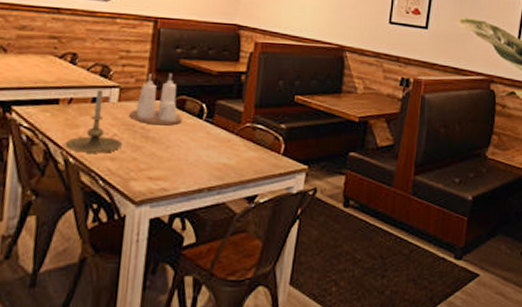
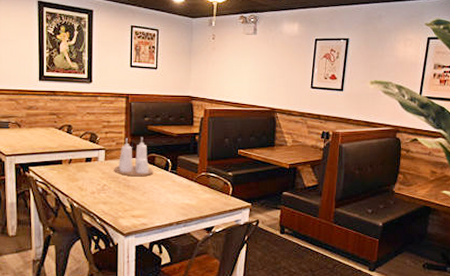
candle holder: present [65,90,123,153] -> none [69,152,111,199]

